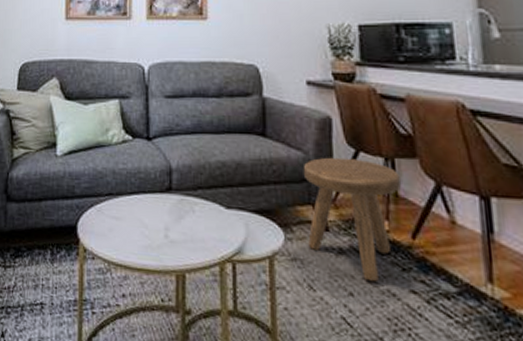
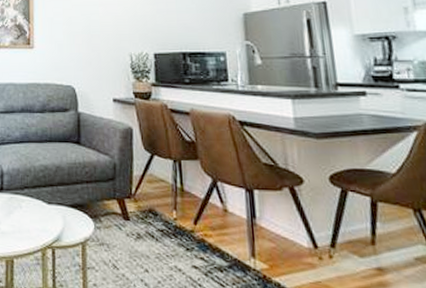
stool: present [303,157,401,281] -> none [109,160,186,259]

